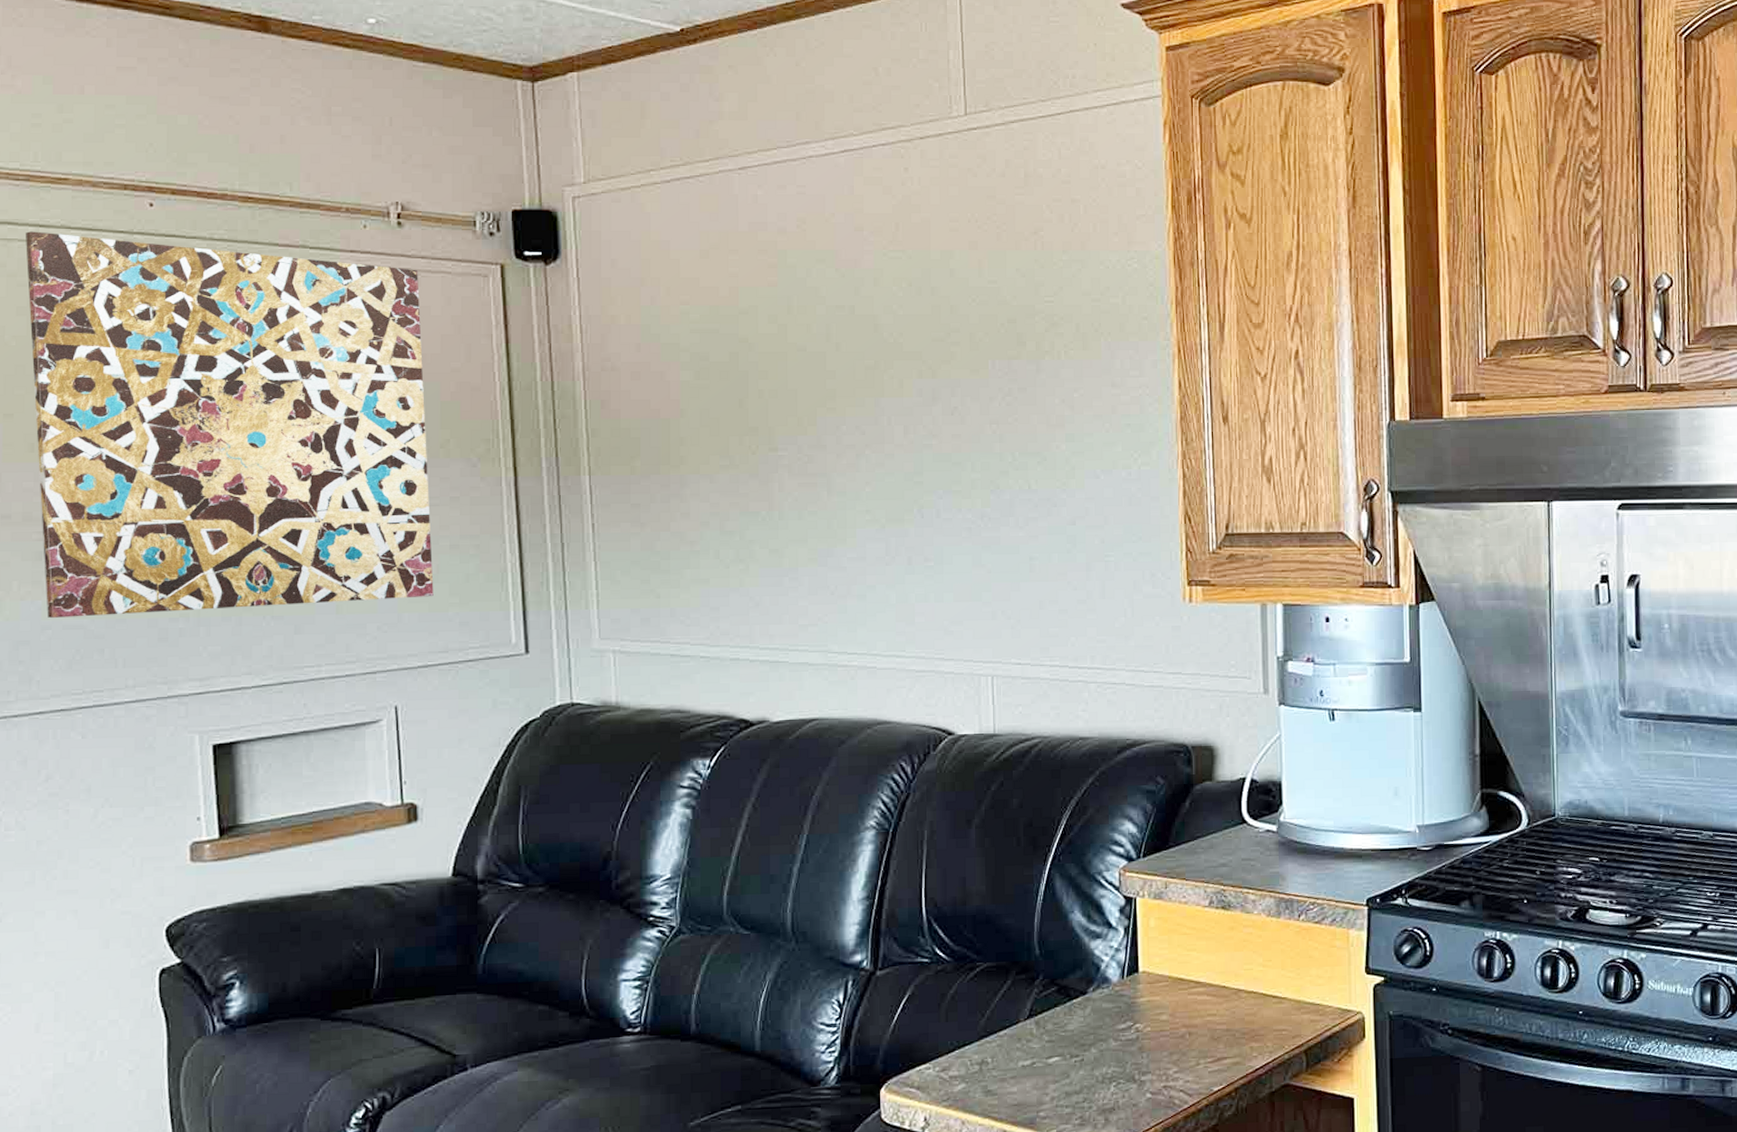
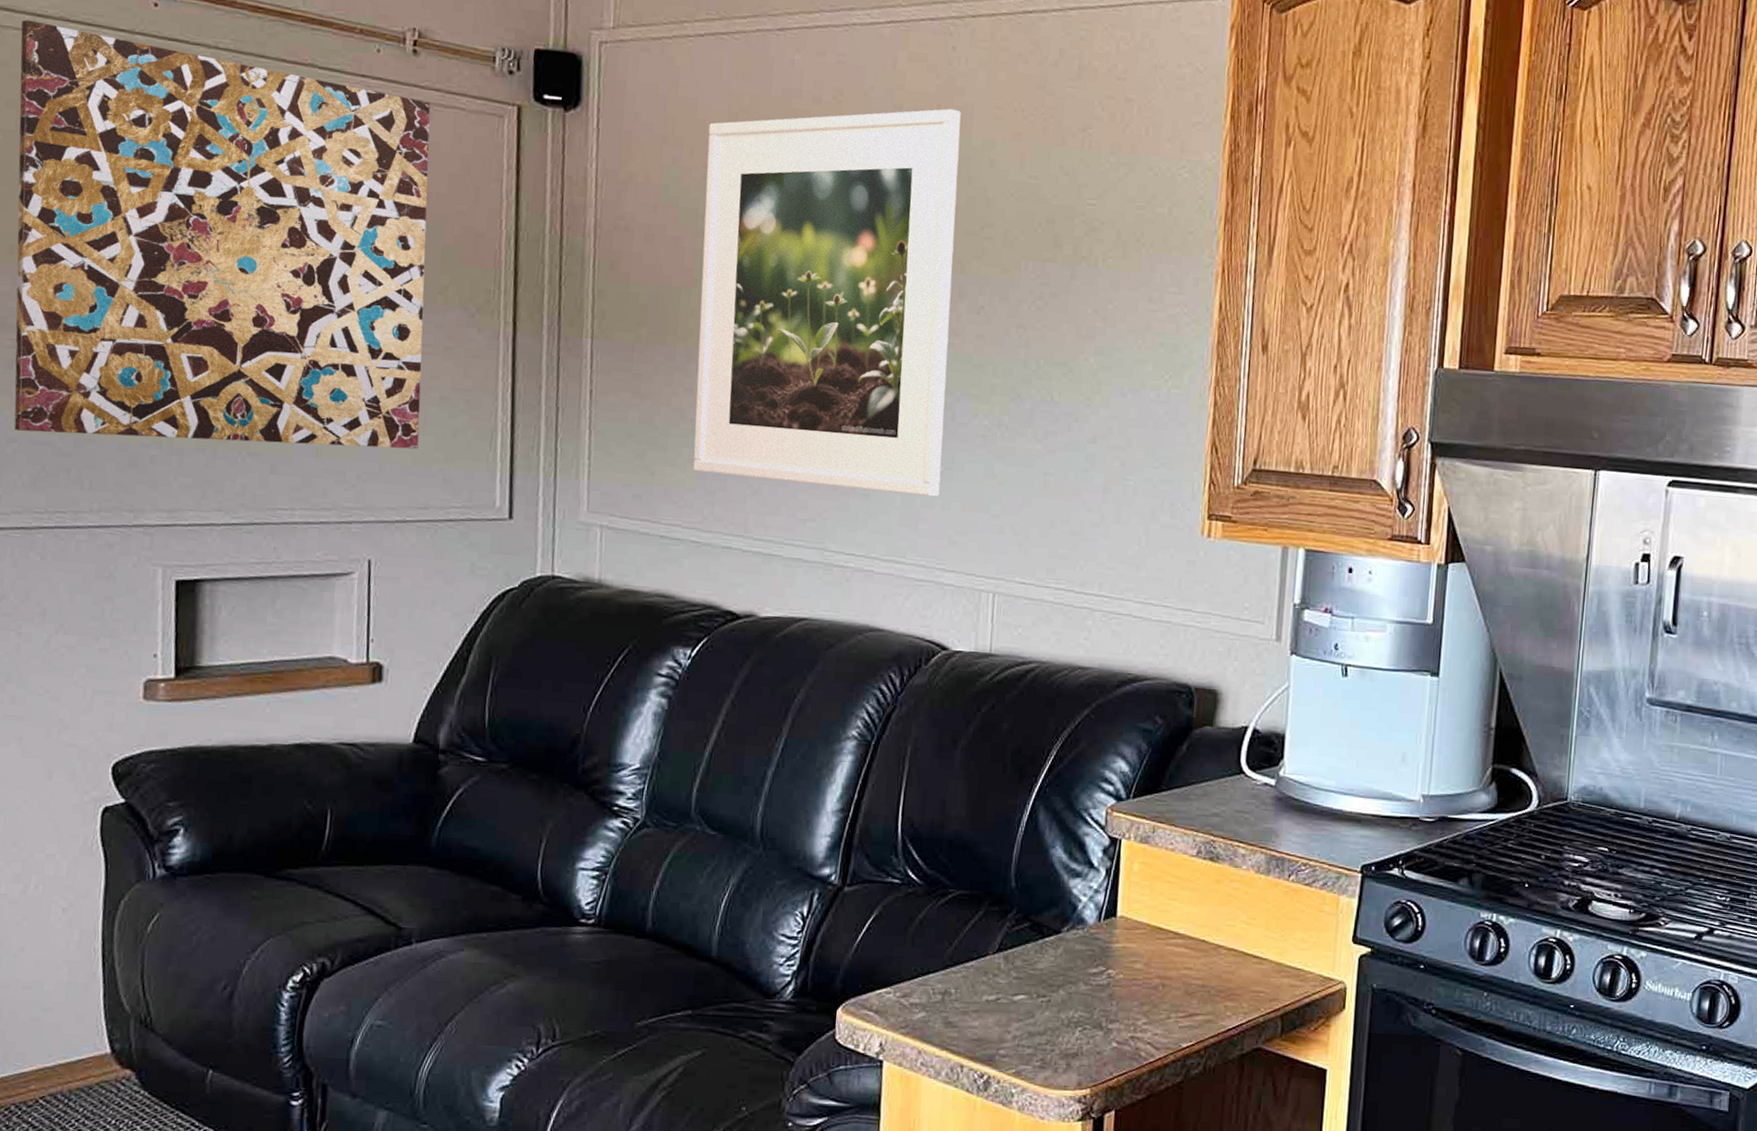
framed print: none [682,226,932,592] -> present [693,108,961,497]

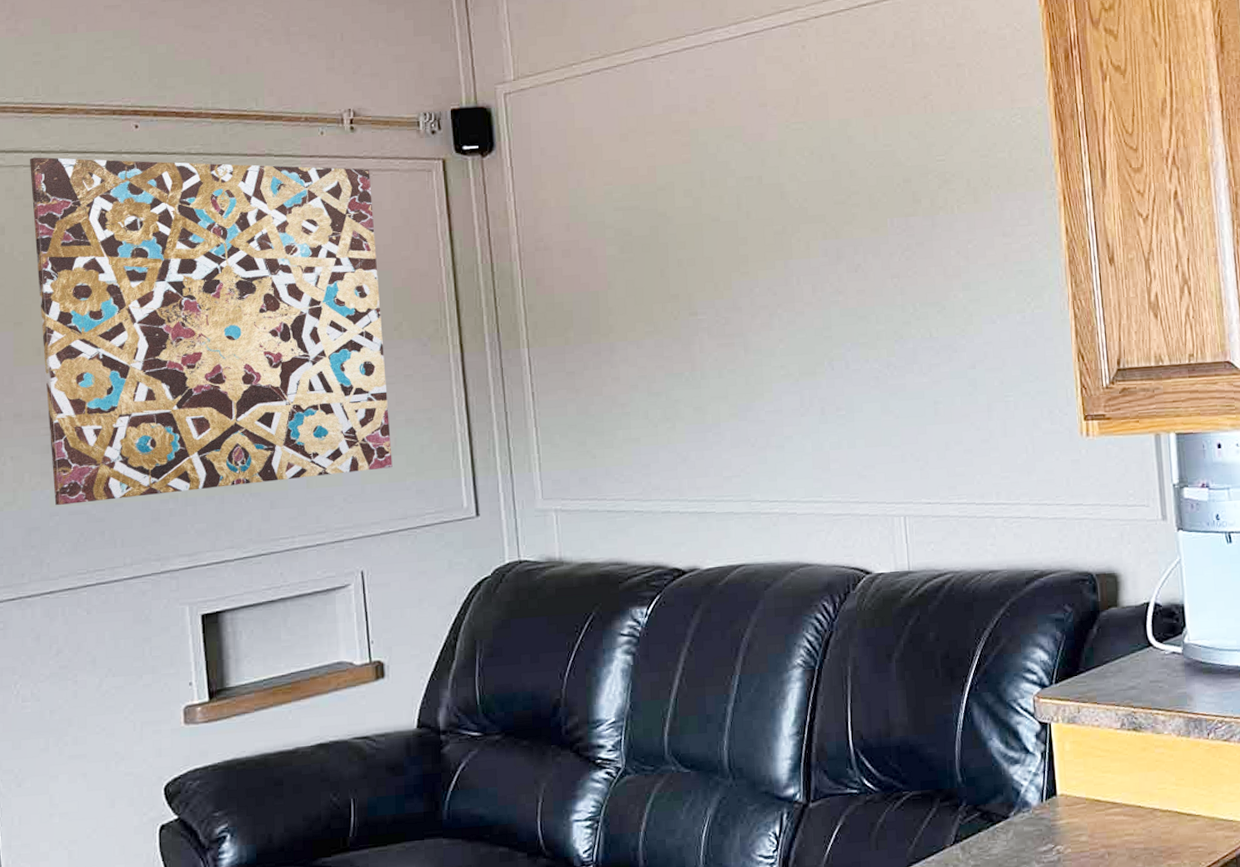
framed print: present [693,108,961,497] -> none [604,99,844,450]

